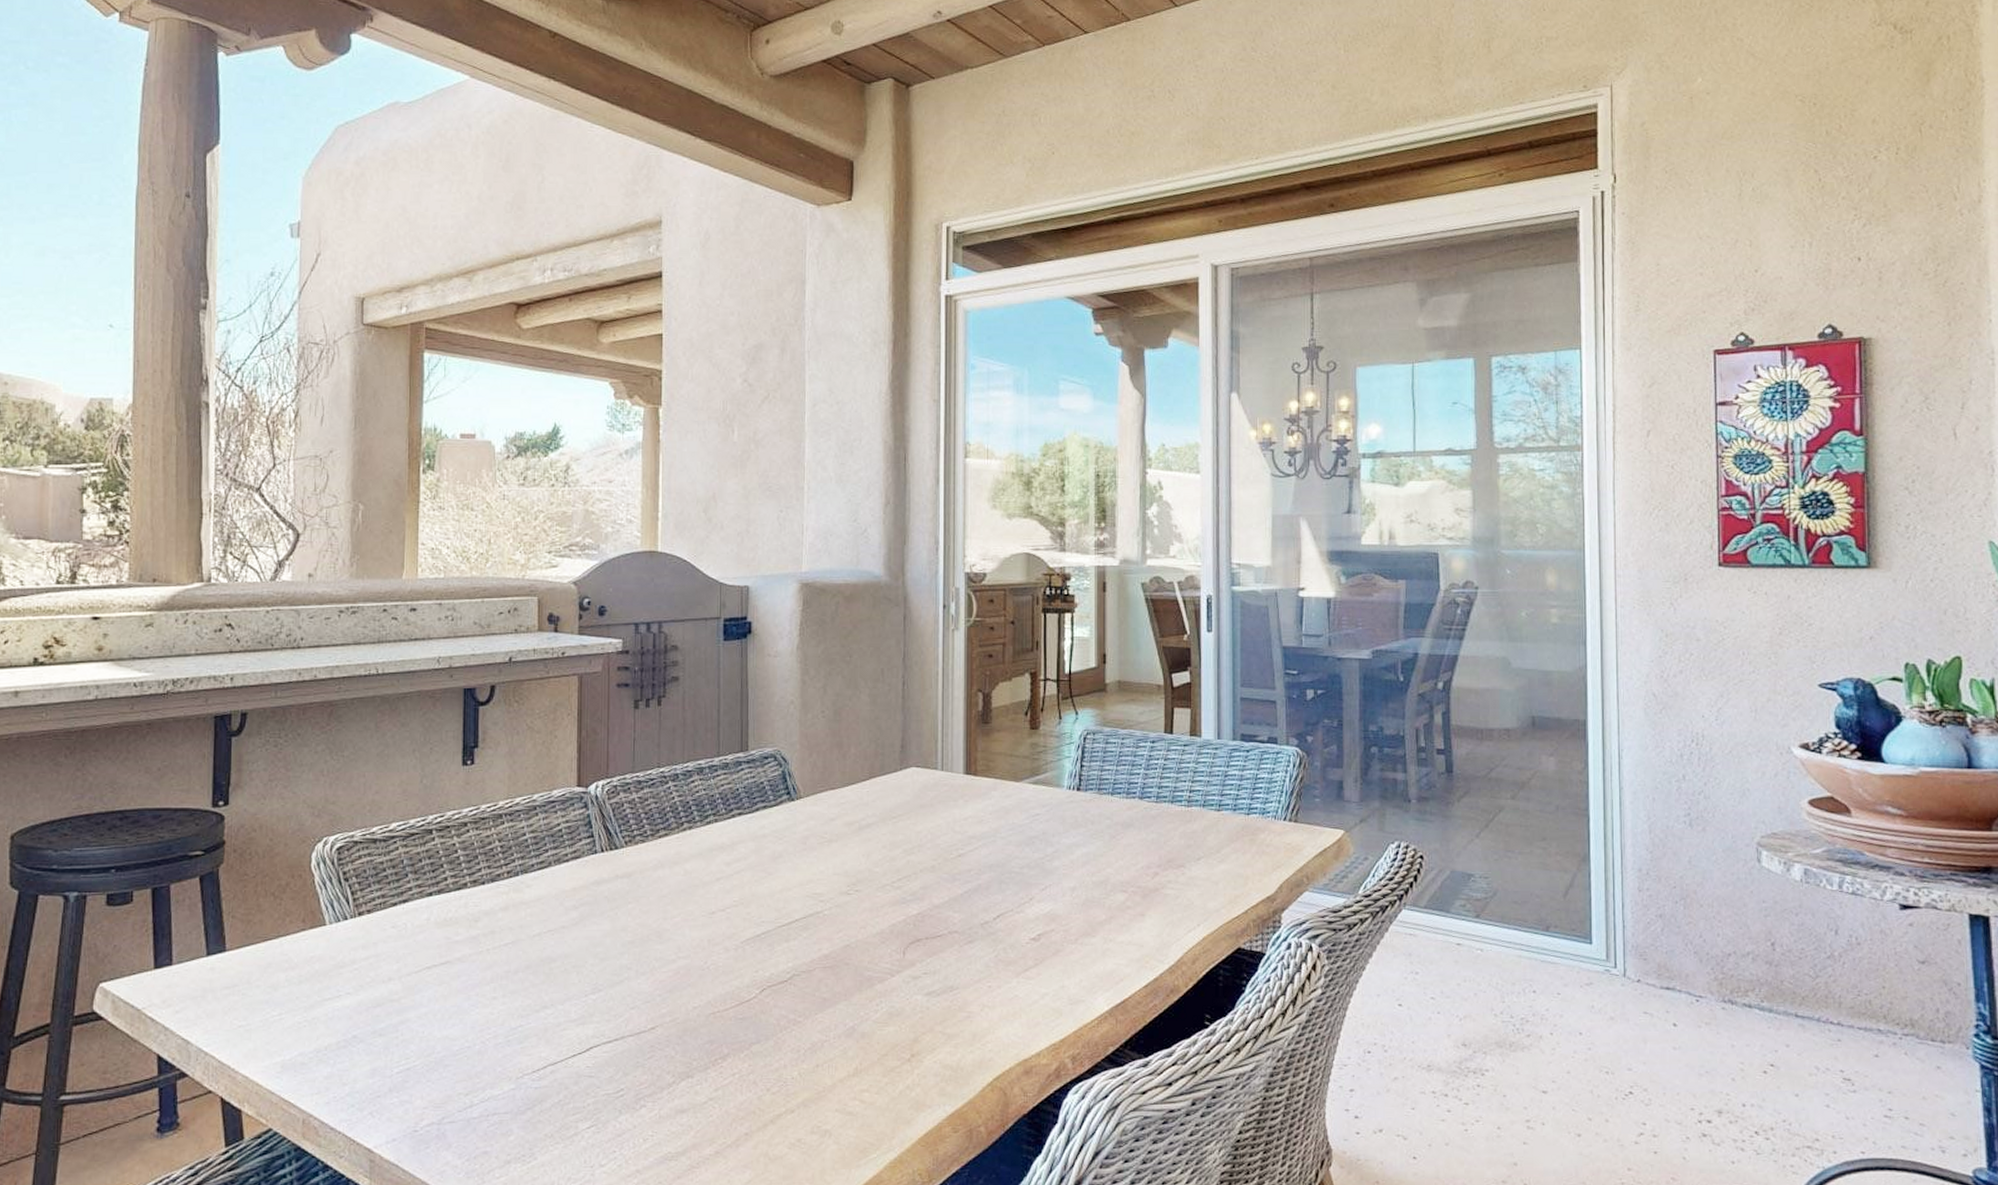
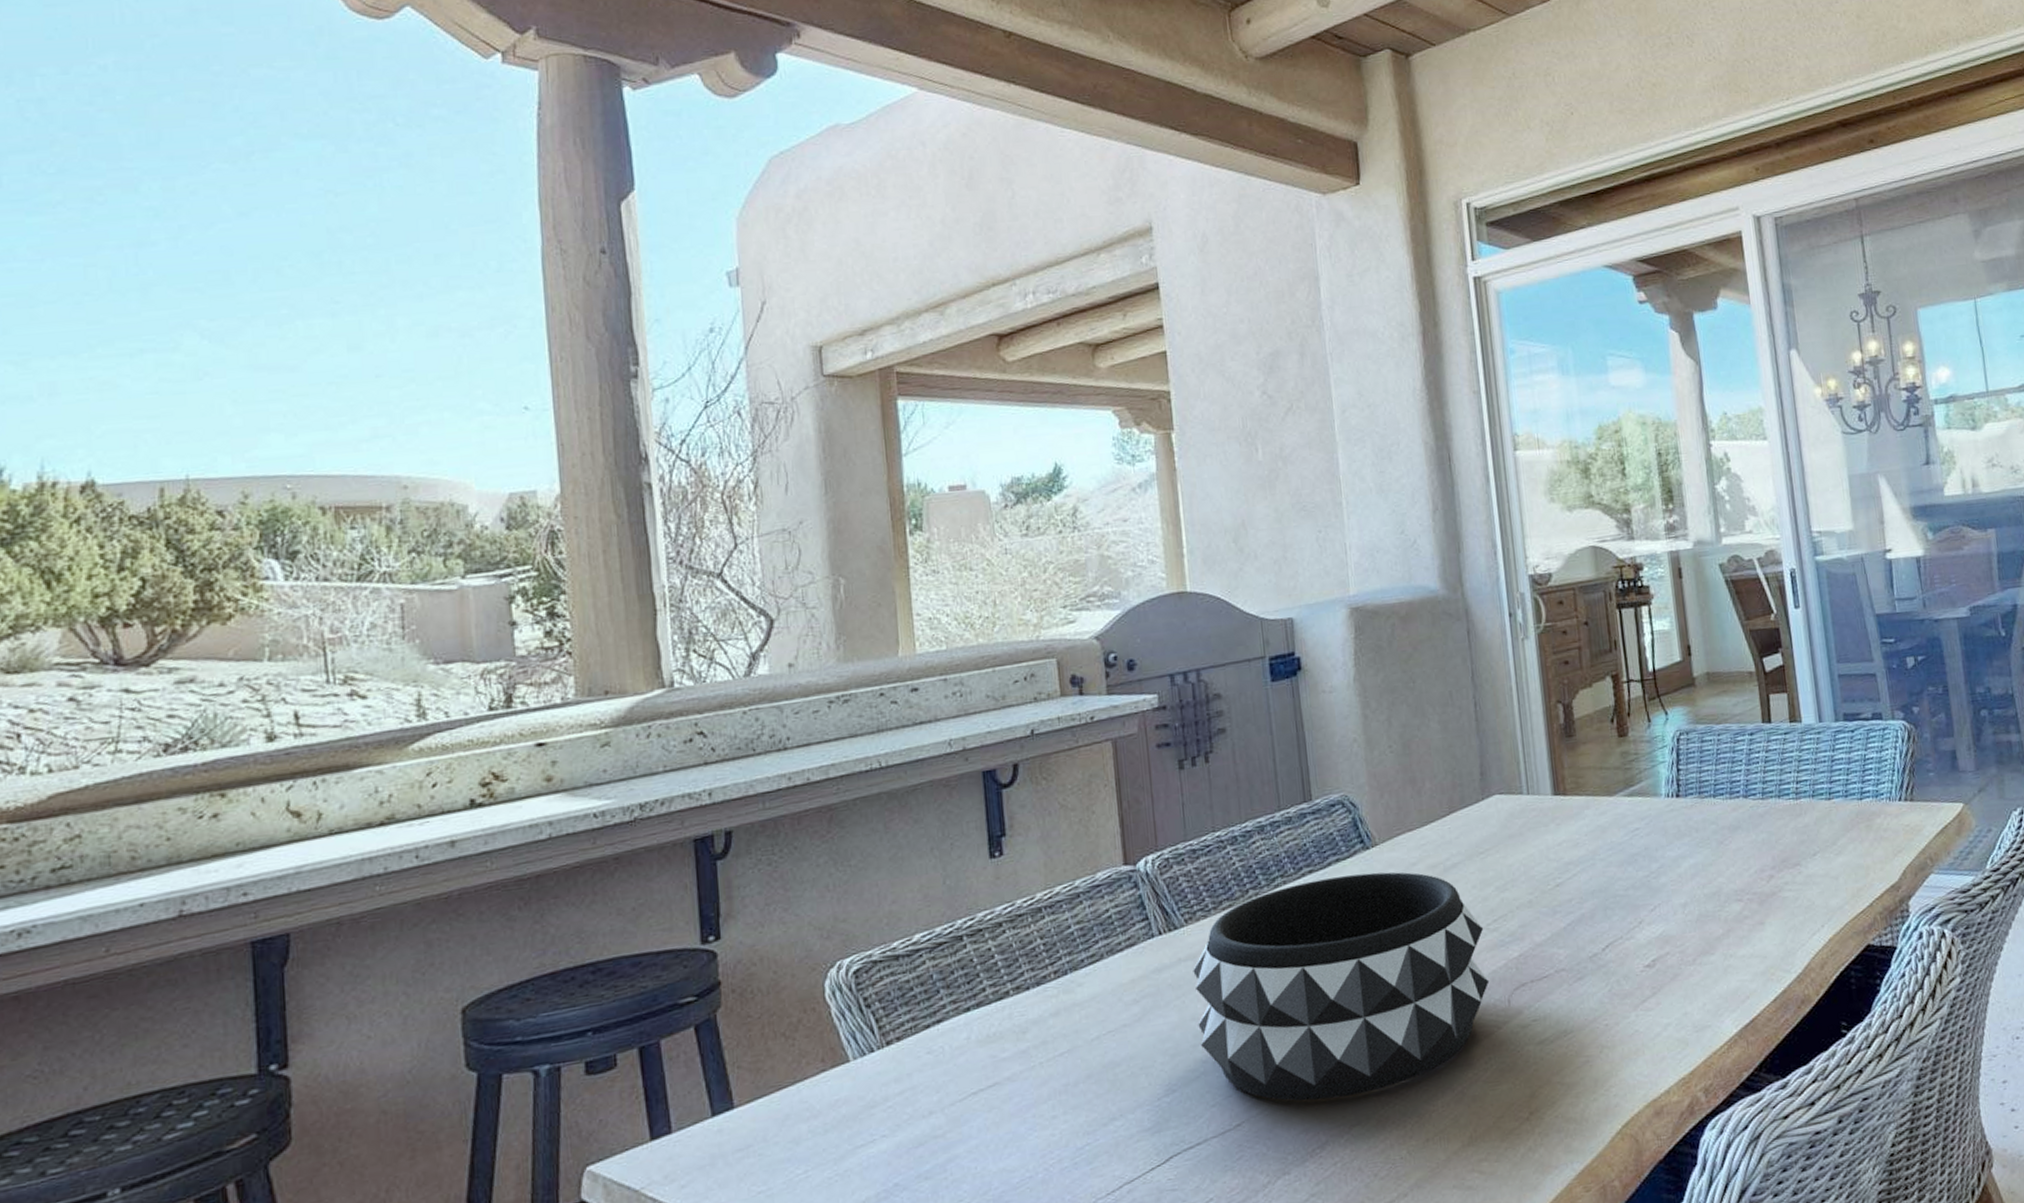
decorative bowl: none [627,822,889,1017] -> present [1193,872,1490,1101]

